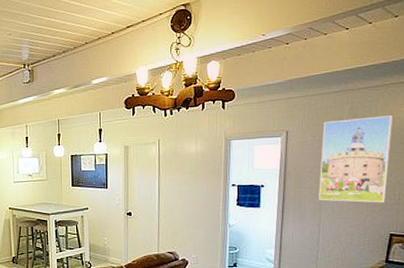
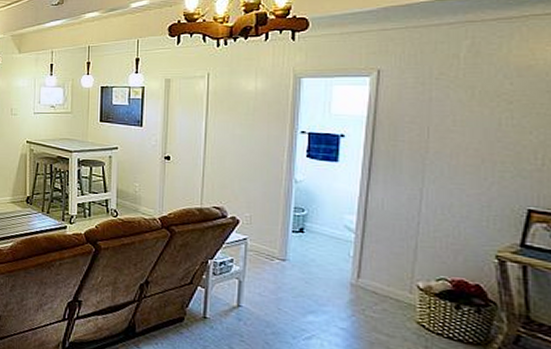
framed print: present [319,115,392,203] -> none [422,55,533,168]

